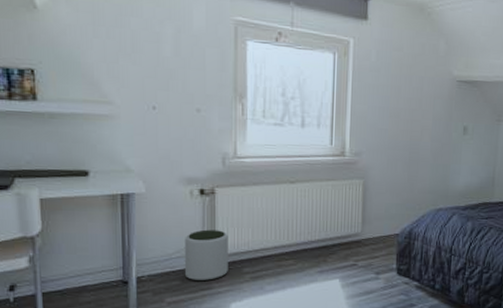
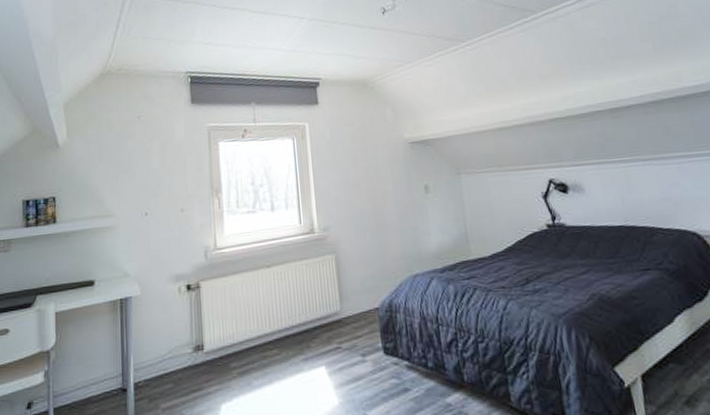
plant pot: present [185,229,228,282] -> none [176,324,216,382]

